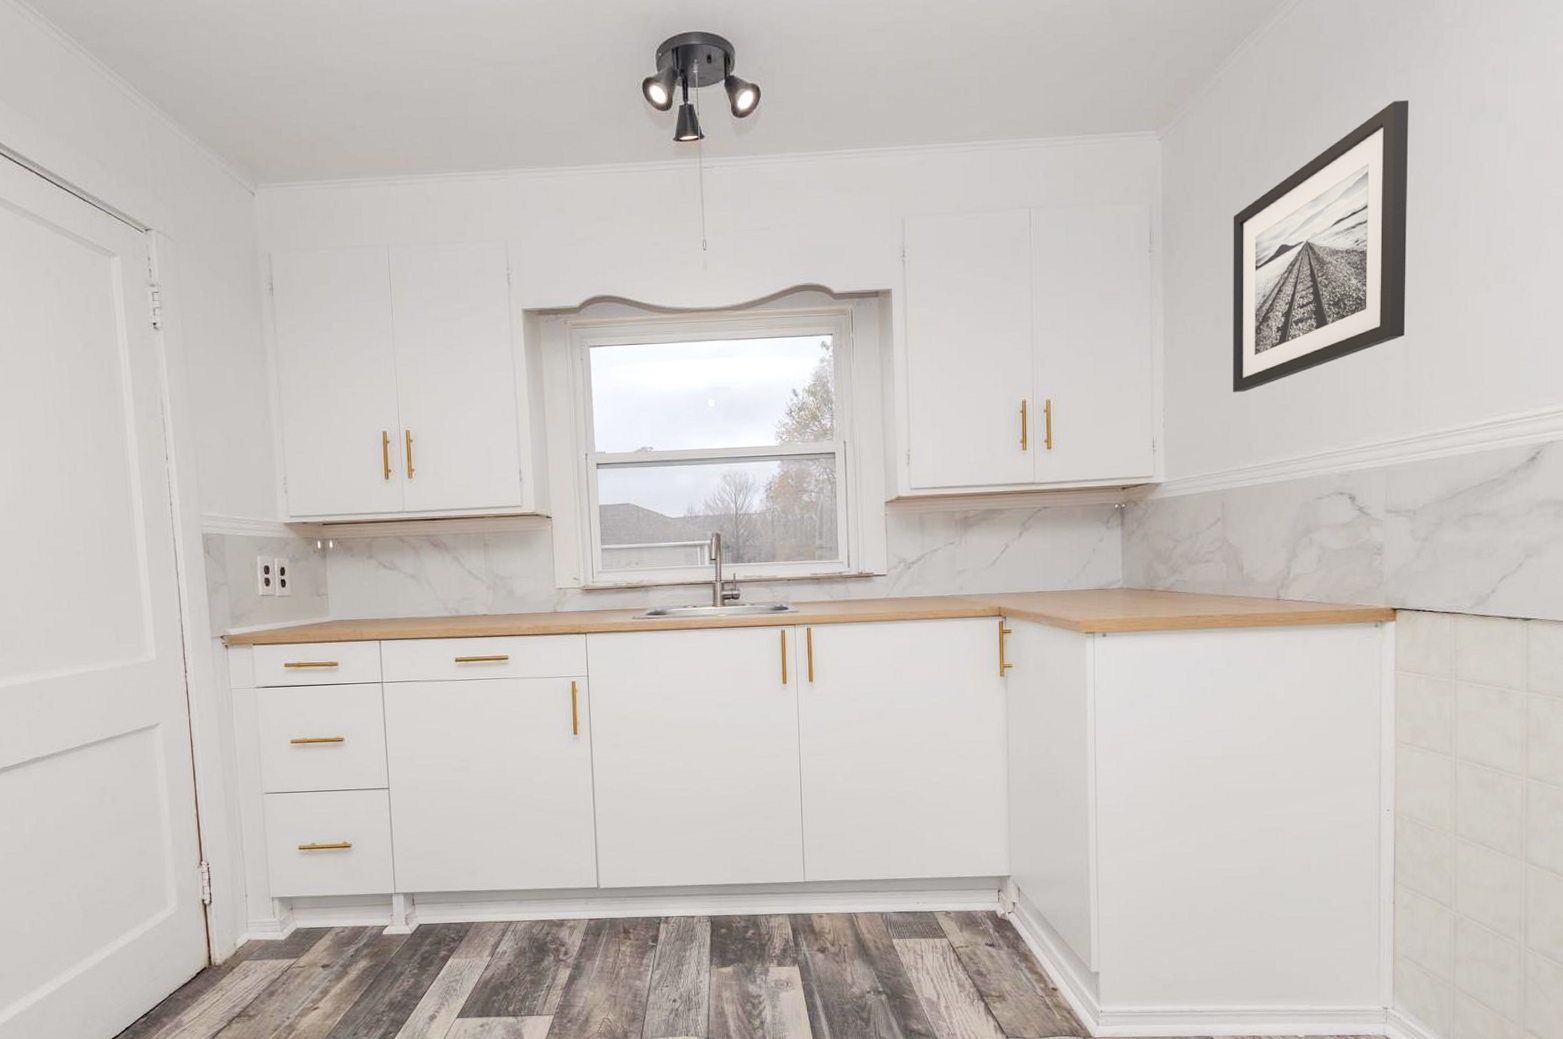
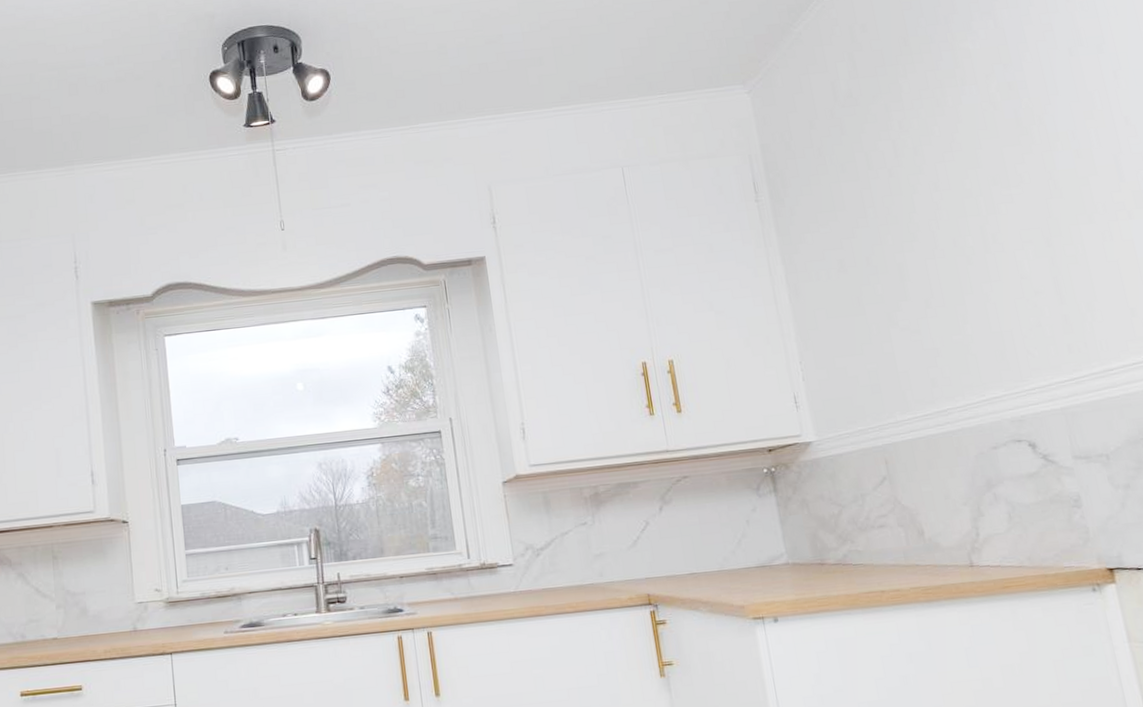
wall art: present [1233,100,1409,392] -> none [839,39,1051,339]

